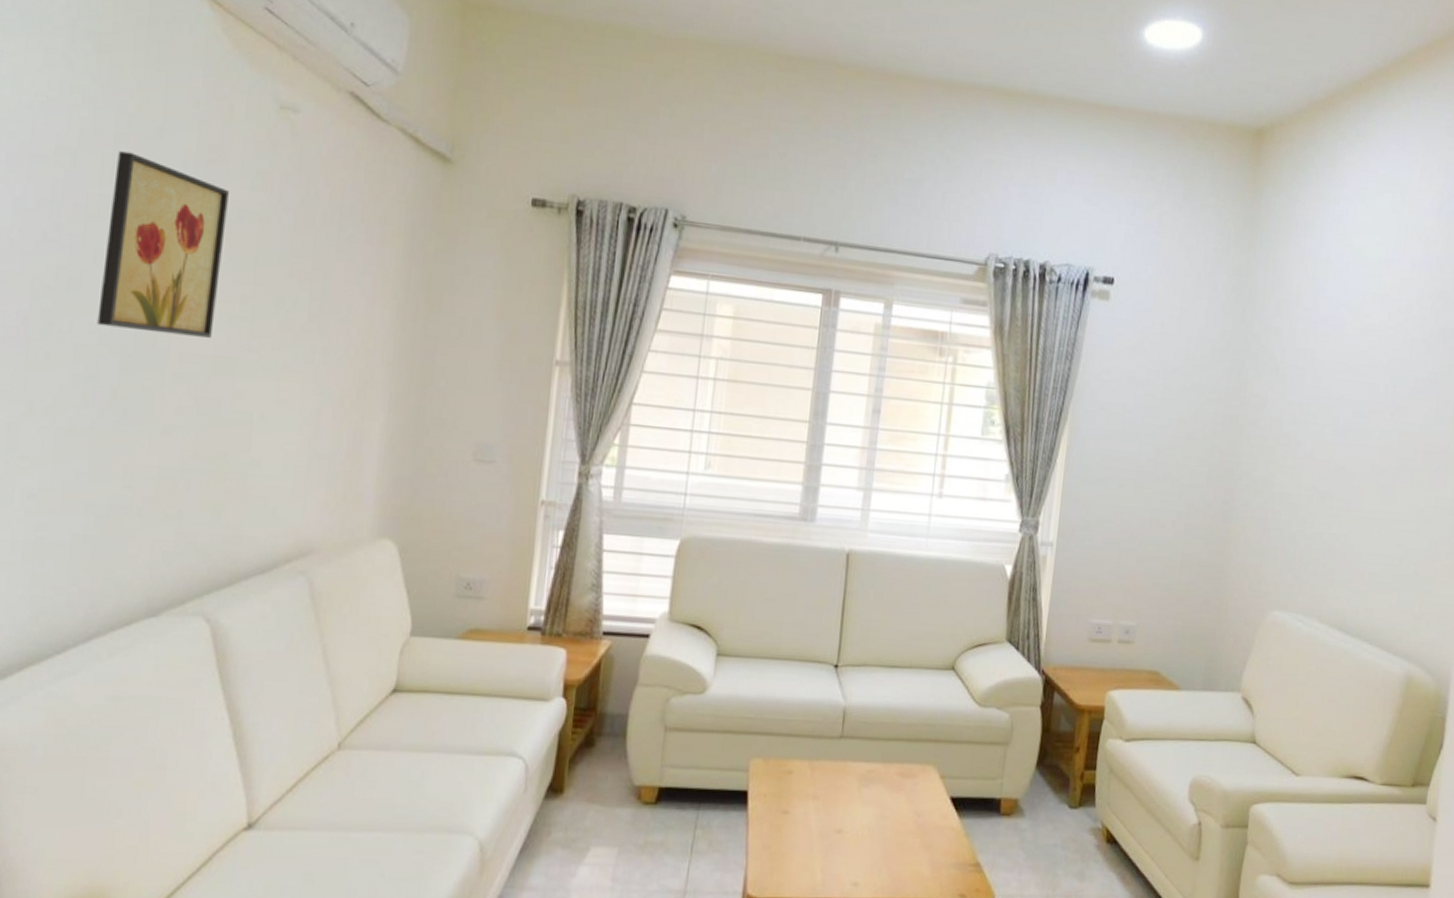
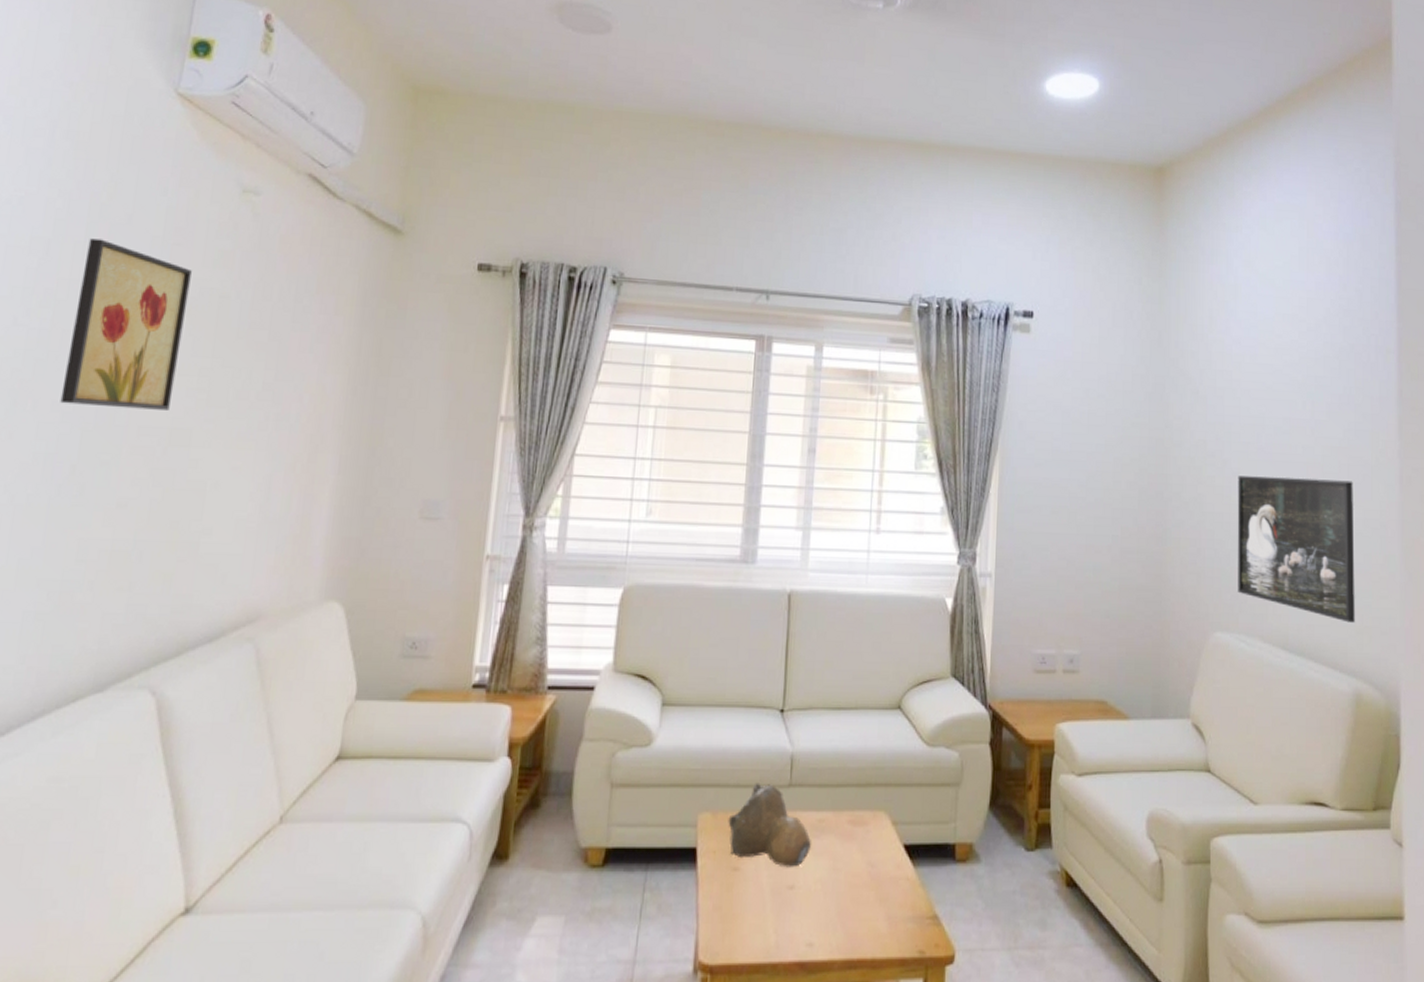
decorative bowl: none [779,733,861,813] -> present [728,783,812,867]
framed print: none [1299,457,1428,608] -> present [1237,476,1355,623]

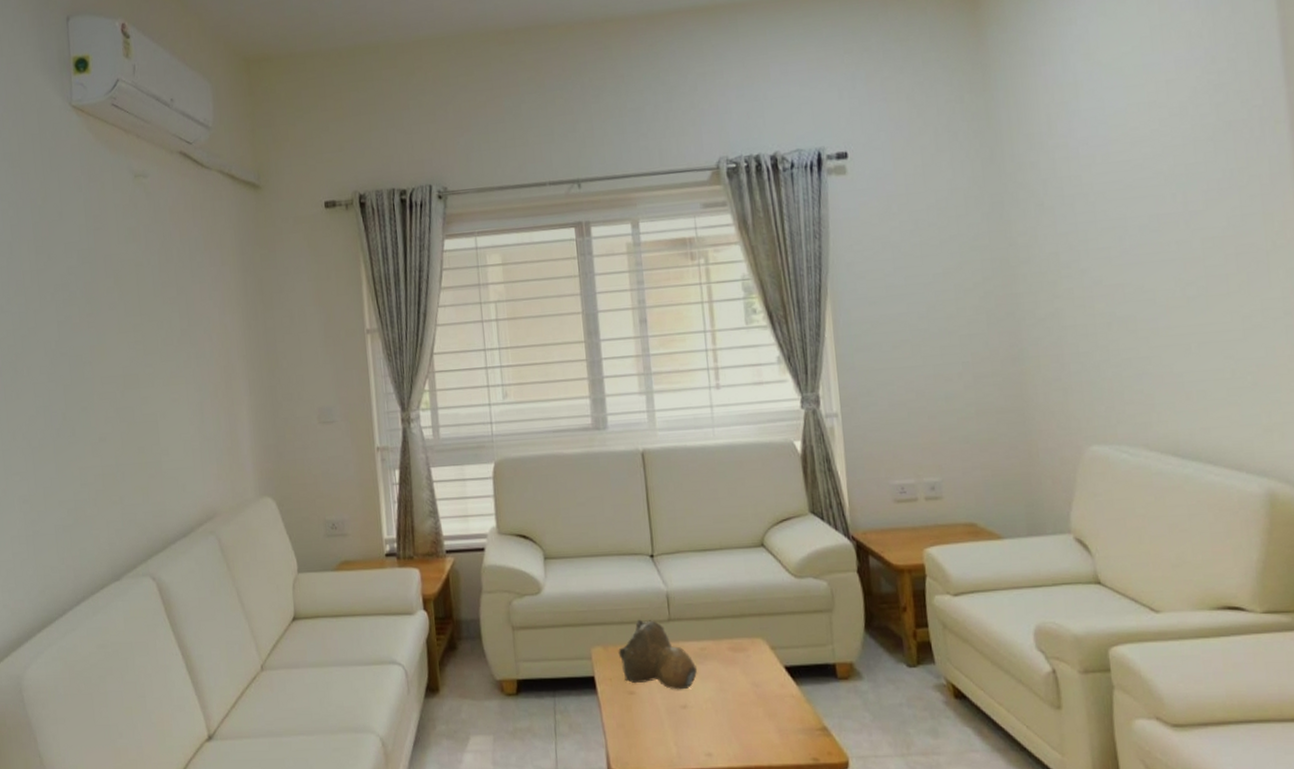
wall art: present [60,238,192,410] -> none [36,235,119,367]
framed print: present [1237,476,1355,623] -> none [1100,270,1261,421]

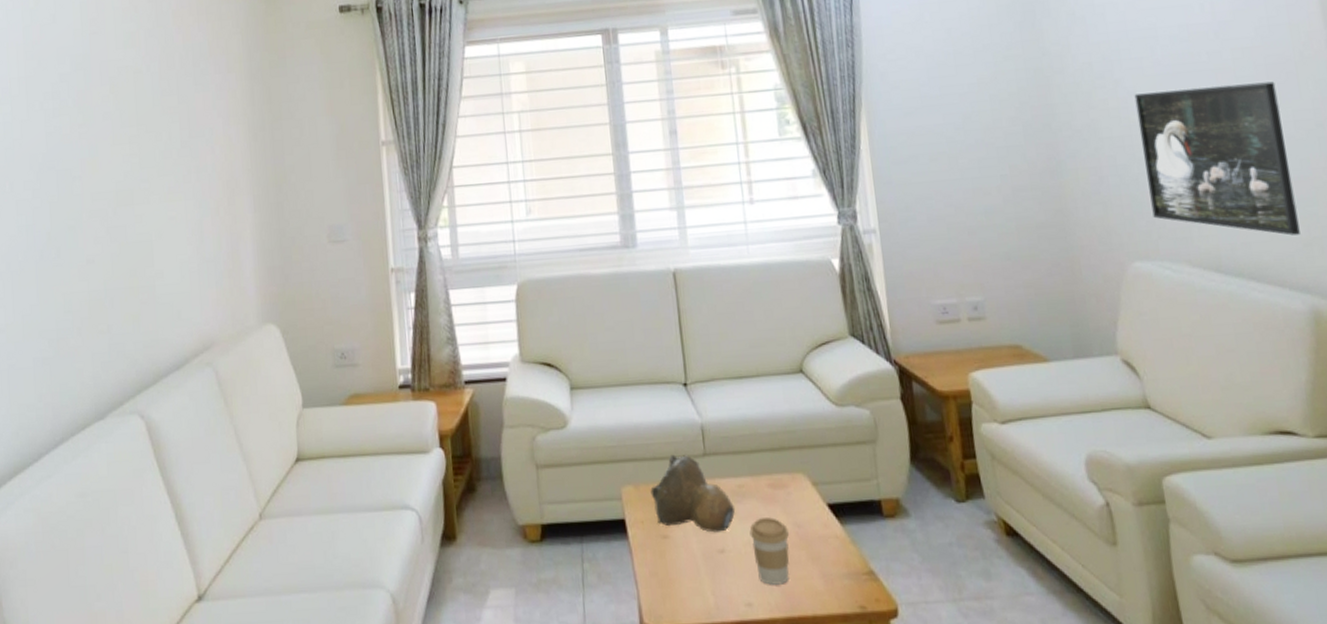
coffee cup: none [710,677,748,738] -> present [749,517,790,585]
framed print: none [1100,270,1261,421] -> present [1134,81,1300,236]

